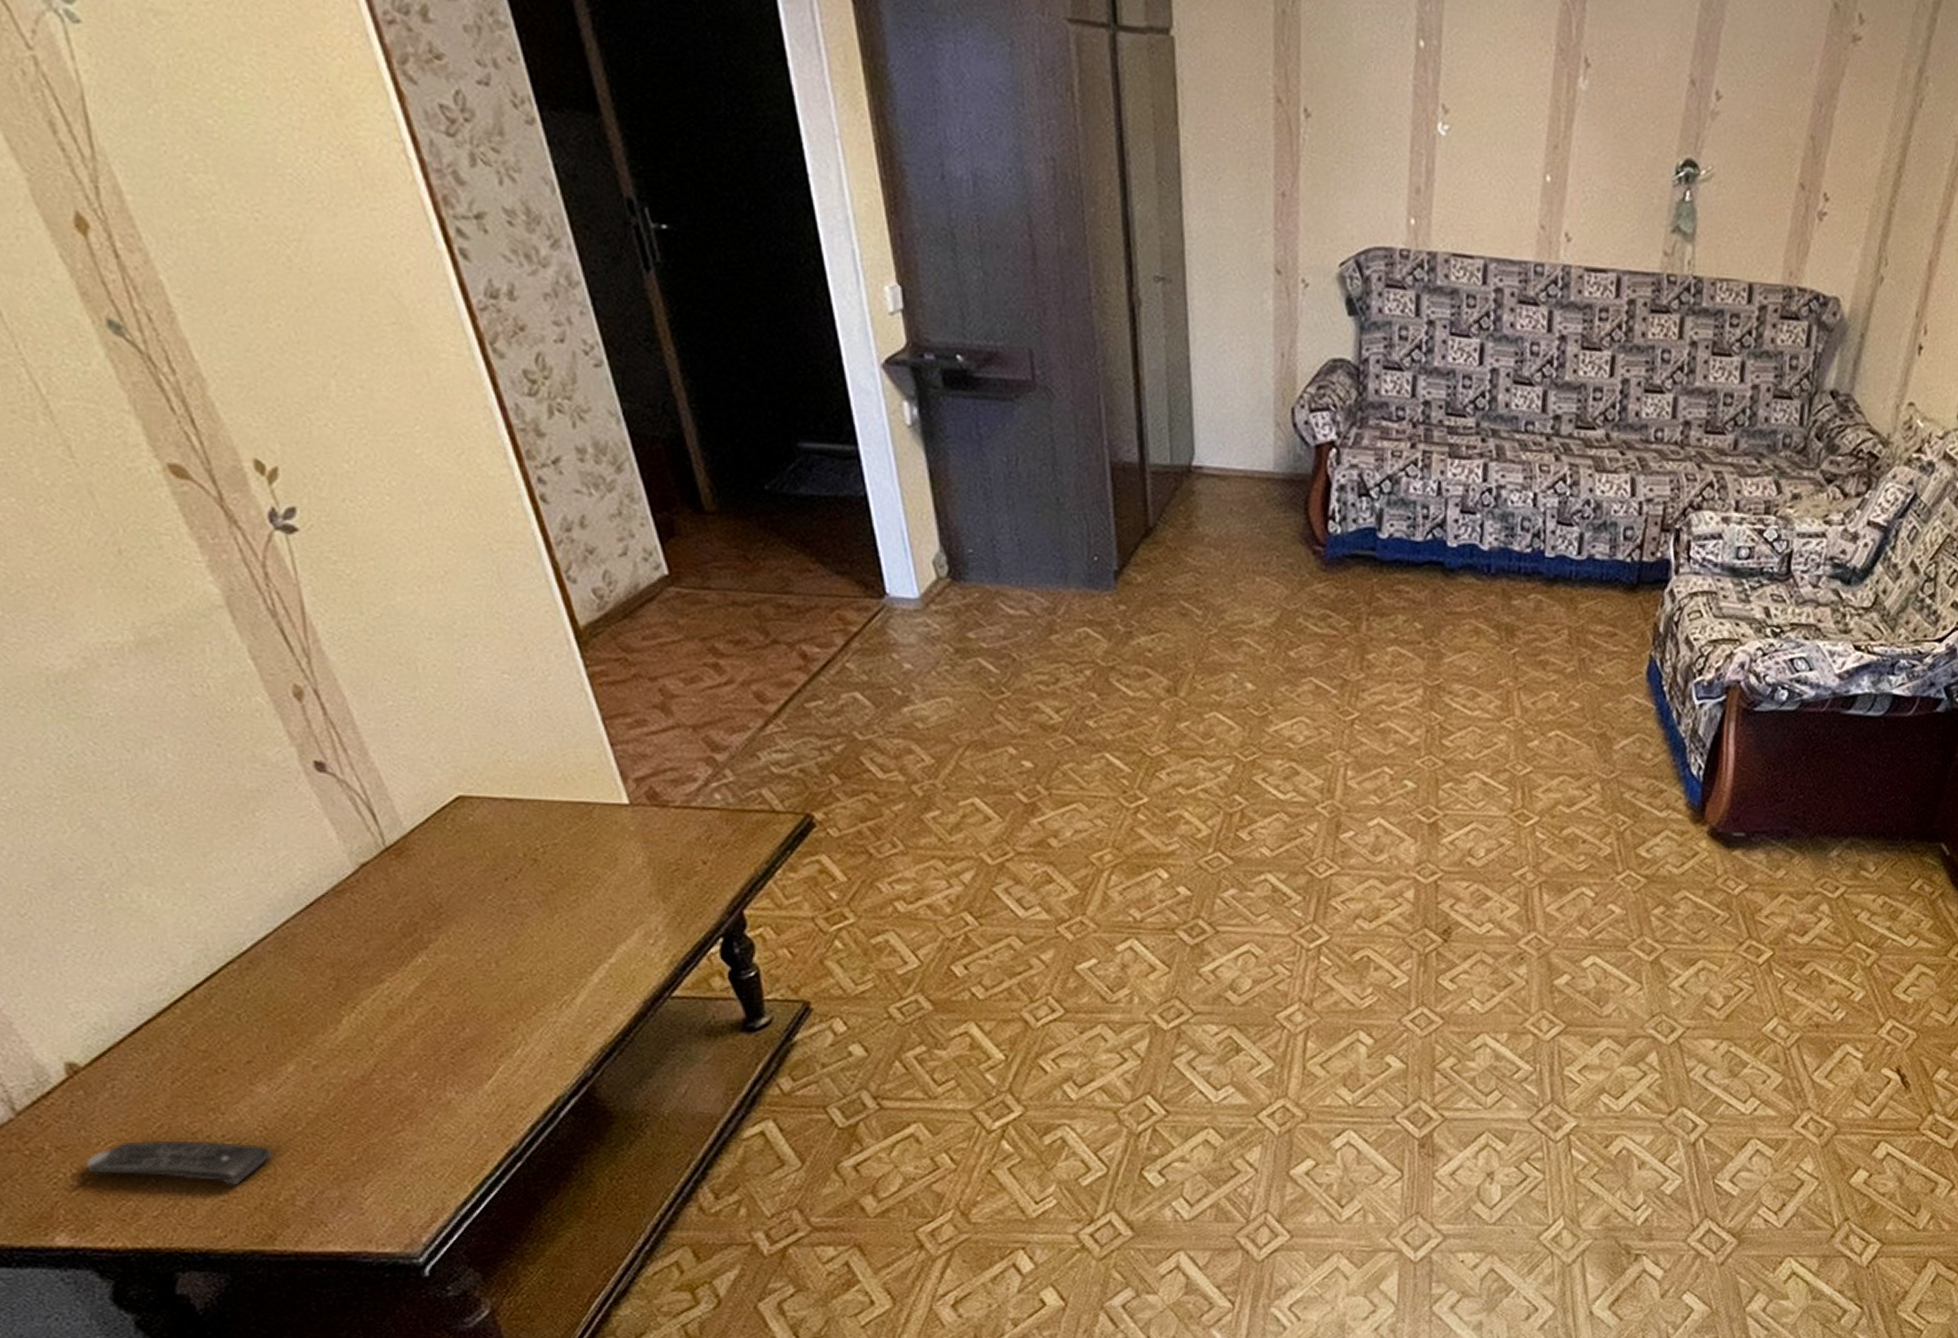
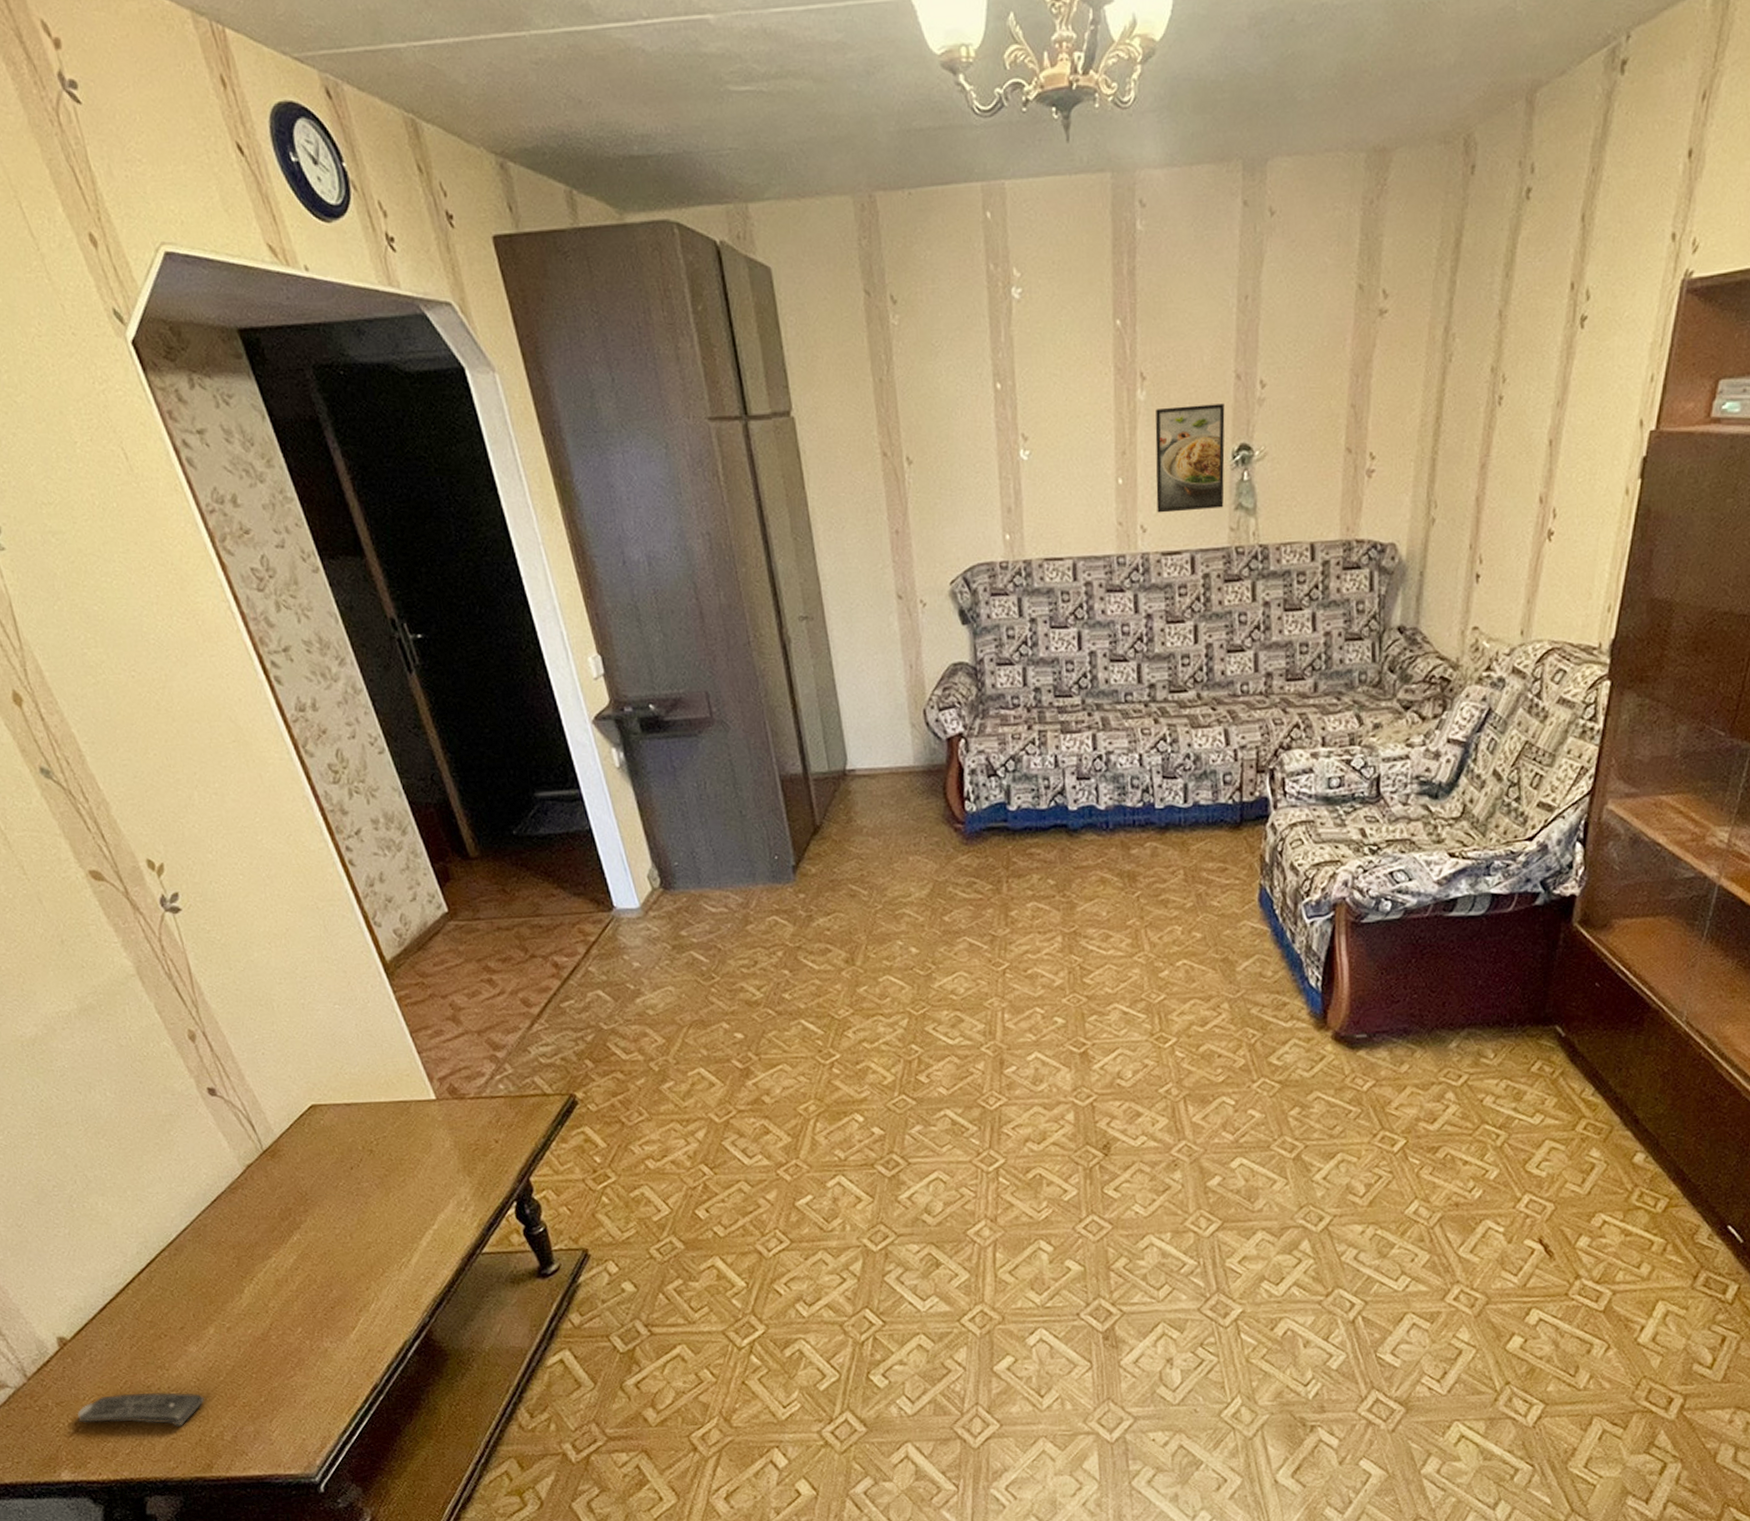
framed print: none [1585,103,1674,228] -> present [1155,403,1225,513]

